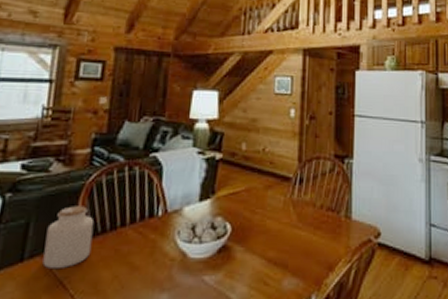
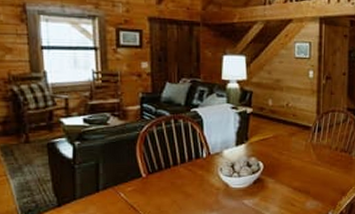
jar: present [42,206,95,270] -> none [114,150,152,197]

